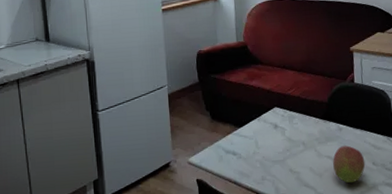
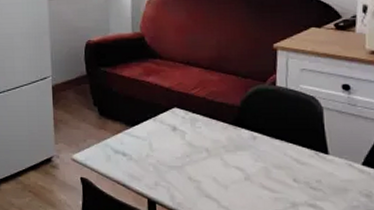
fruit: present [333,145,366,184] -> none [242,157,284,200]

